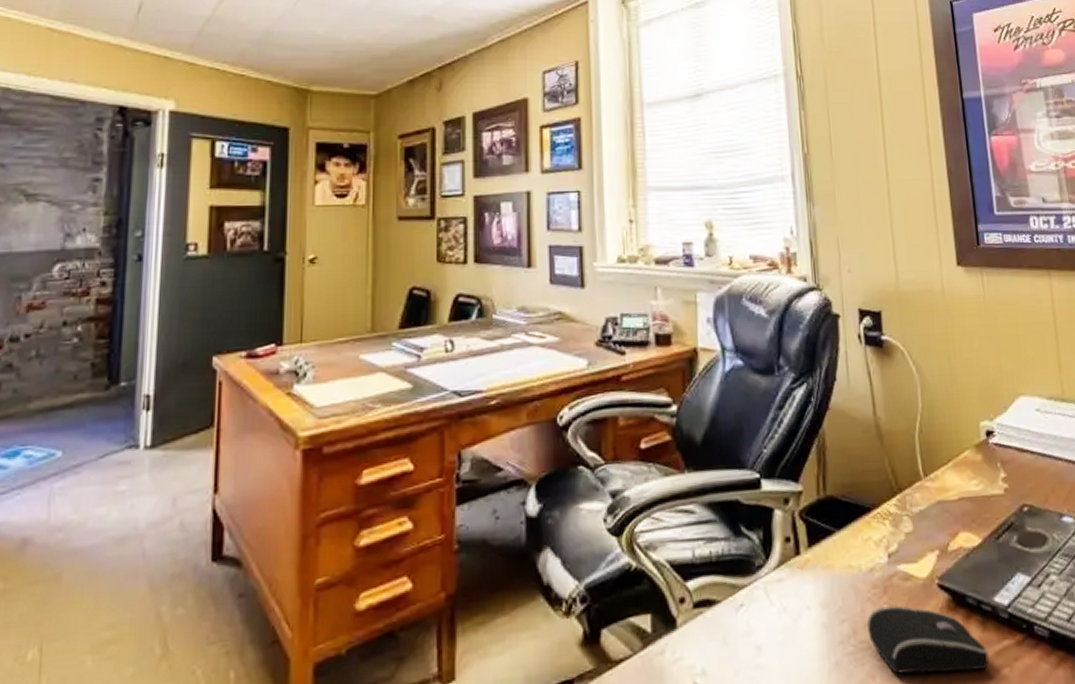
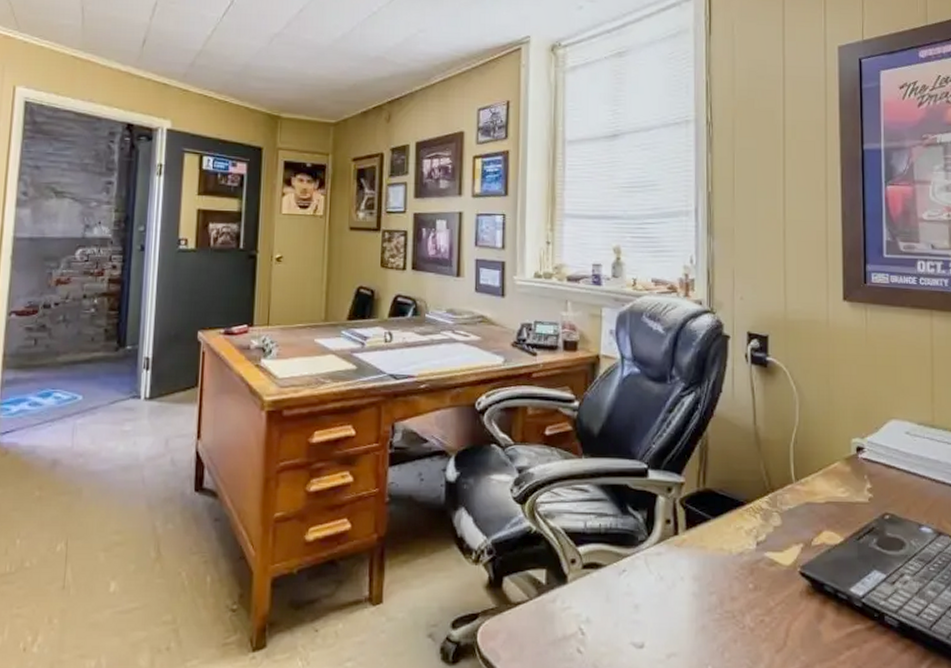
computer mouse: present [867,605,989,674] -> none [734,585,840,646]

